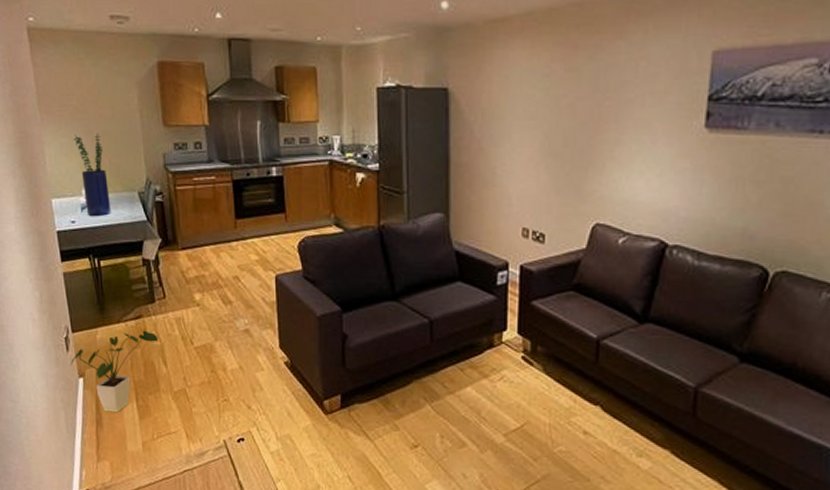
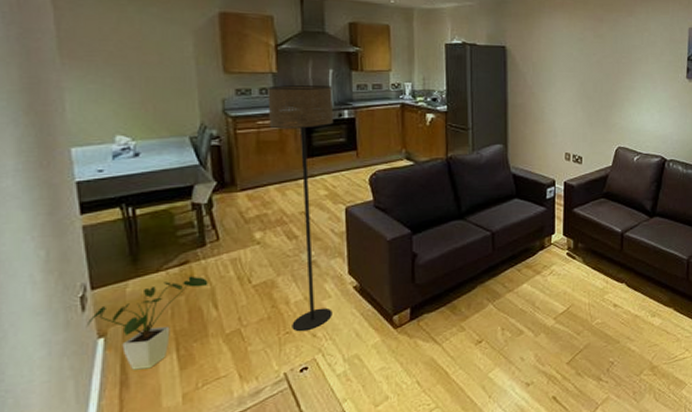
vase: present [73,133,111,217] -> none [106,79,154,164]
floor lamp: none [201,138,265,402] -> present [268,84,334,332]

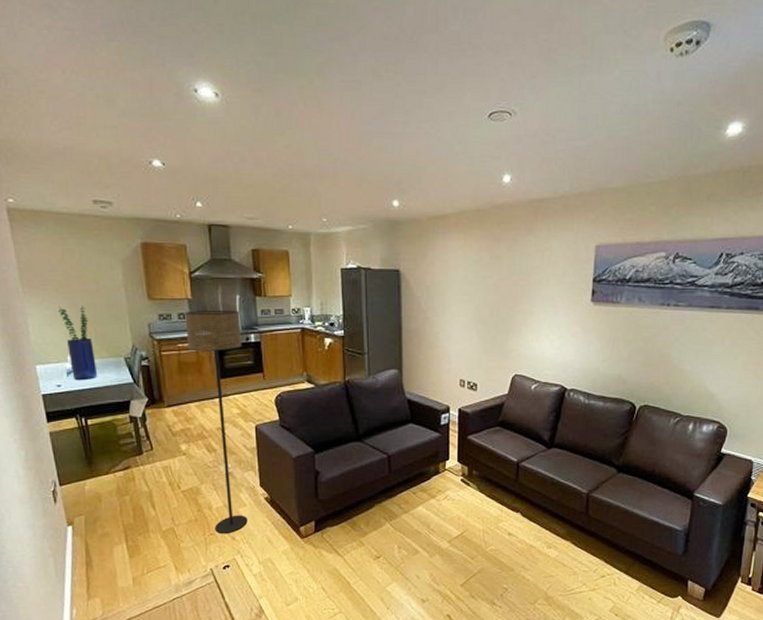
house plant: present [87,276,208,370] -> none [59,479,147,554]
vase: none [106,79,154,164] -> present [57,305,98,381]

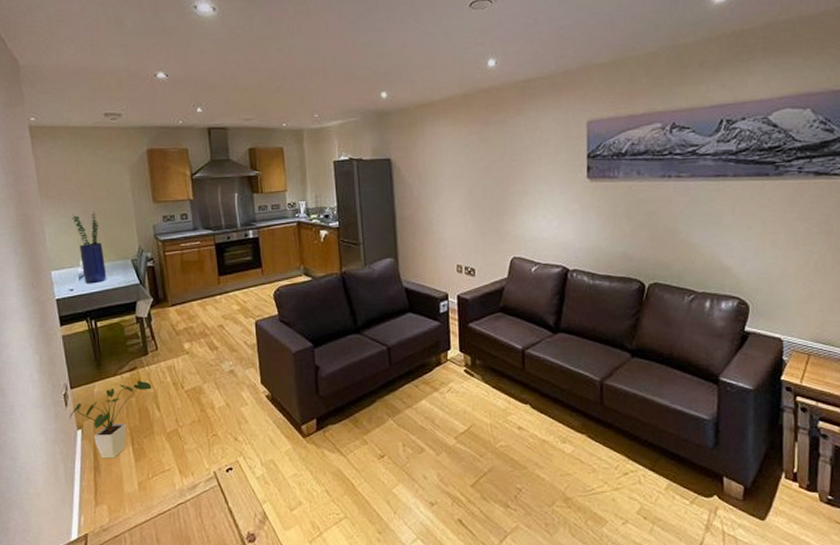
house plant: none [59,479,147,554] -> present [70,380,152,459]
floor lamp: present [185,310,248,534] -> none [187,208,250,435]

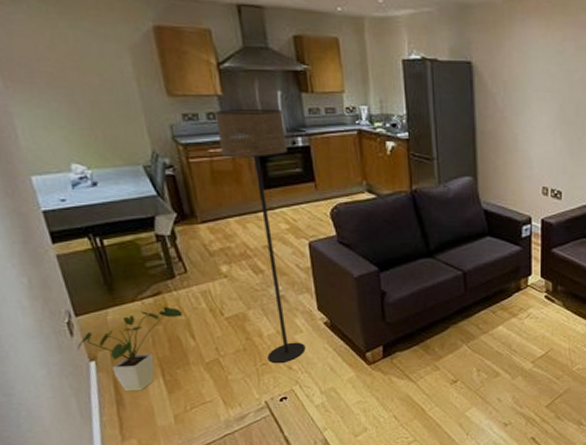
vase: present [71,212,107,284] -> none [52,103,112,194]
floor lamp: none [187,208,250,435] -> present [215,108,306,364]

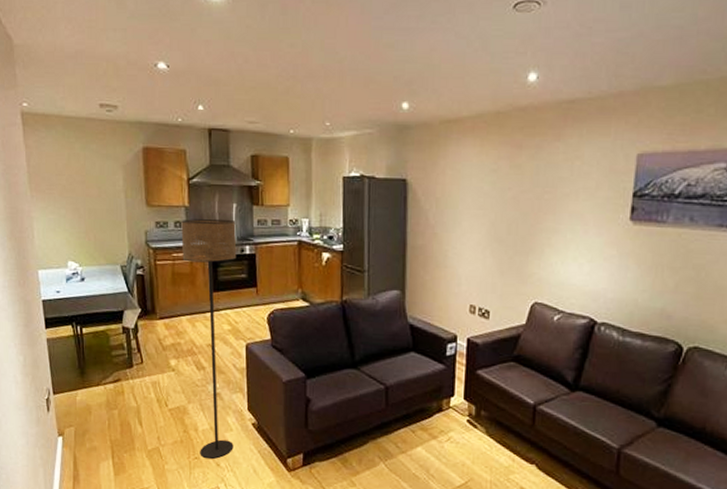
house plant: present [77,306,183,392] -> none [51,393,135,470]

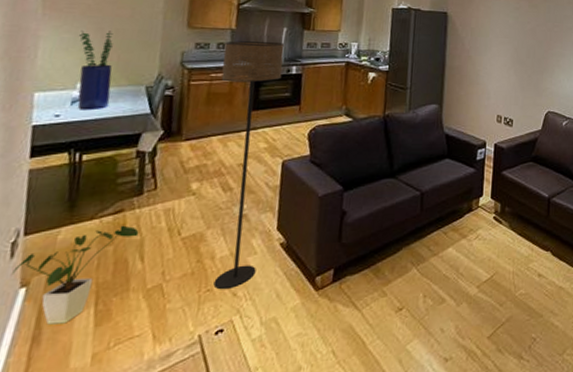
house plant: none [51,393,135,470] -> present [12,225,139,325]
vase: none [61,211,95,288] -> present [77,31,113,110]

